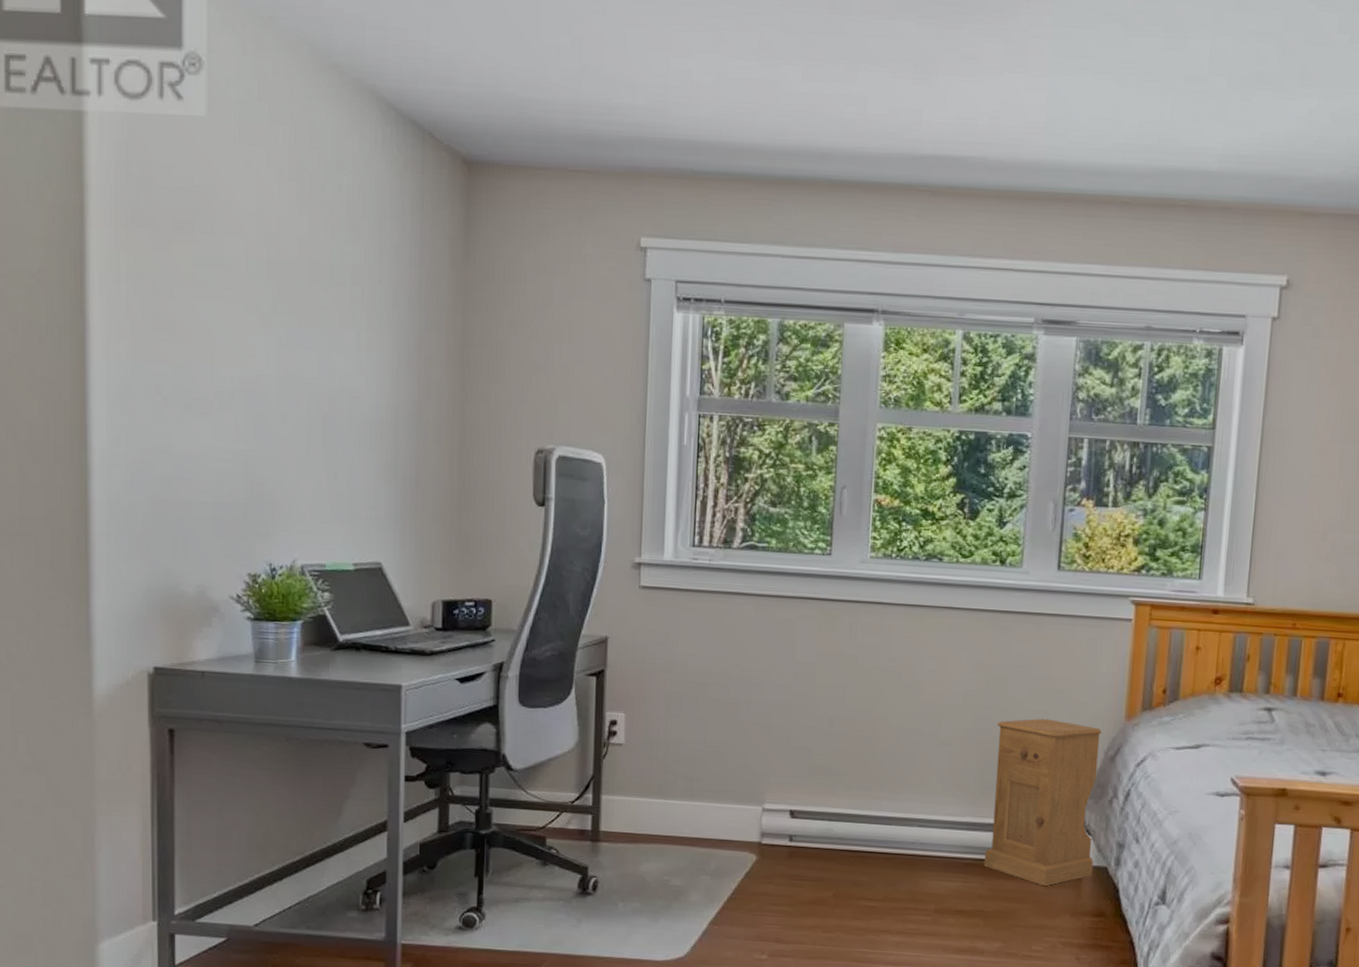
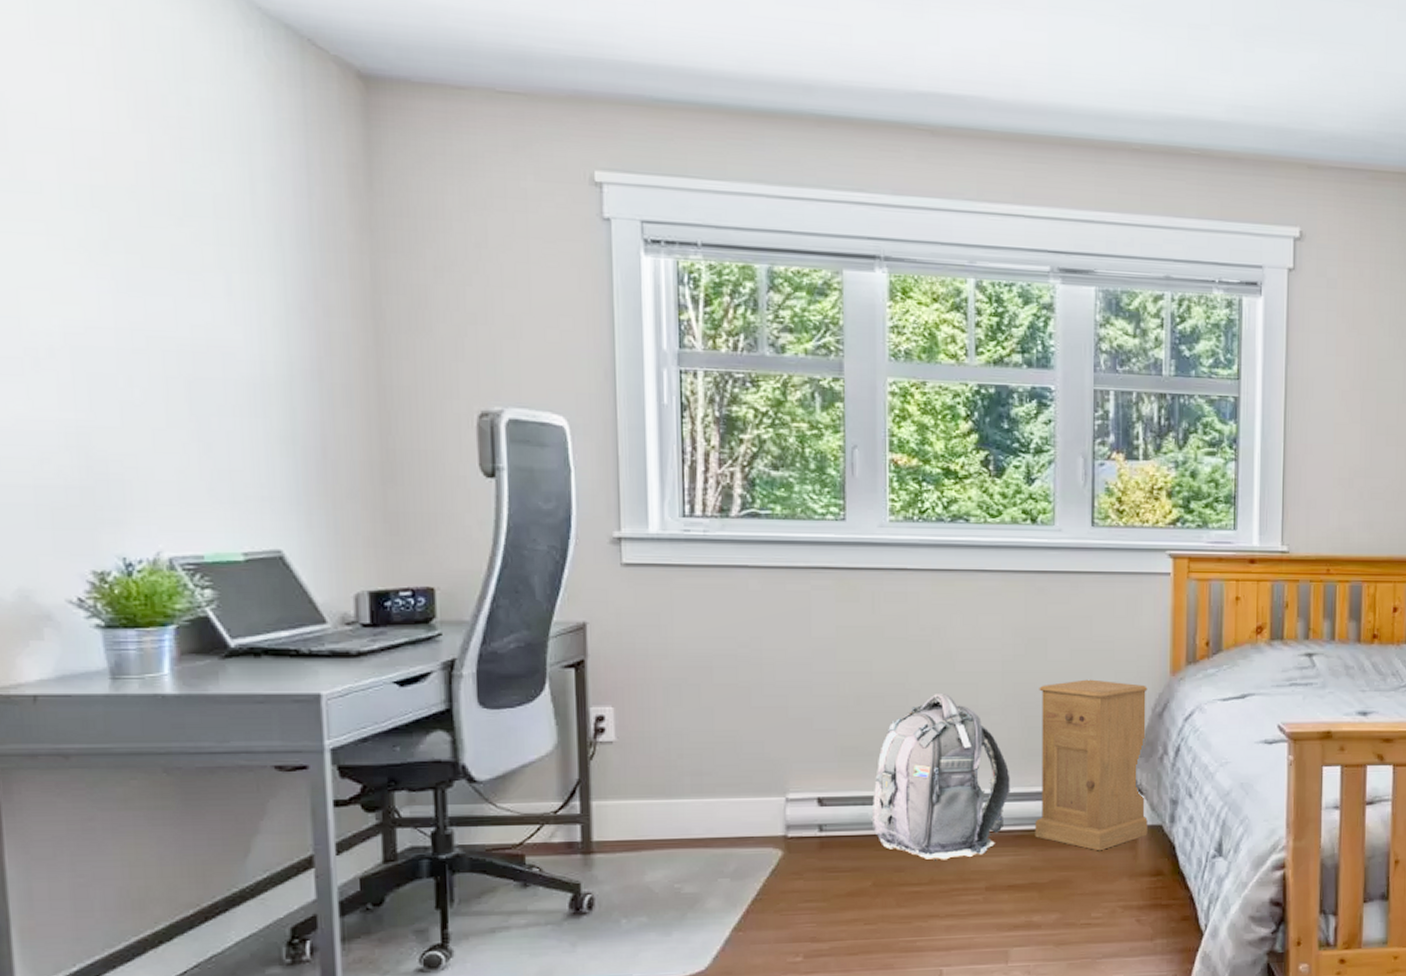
backpack: none [834,722,965,880] -> present [870,694,1010,862]

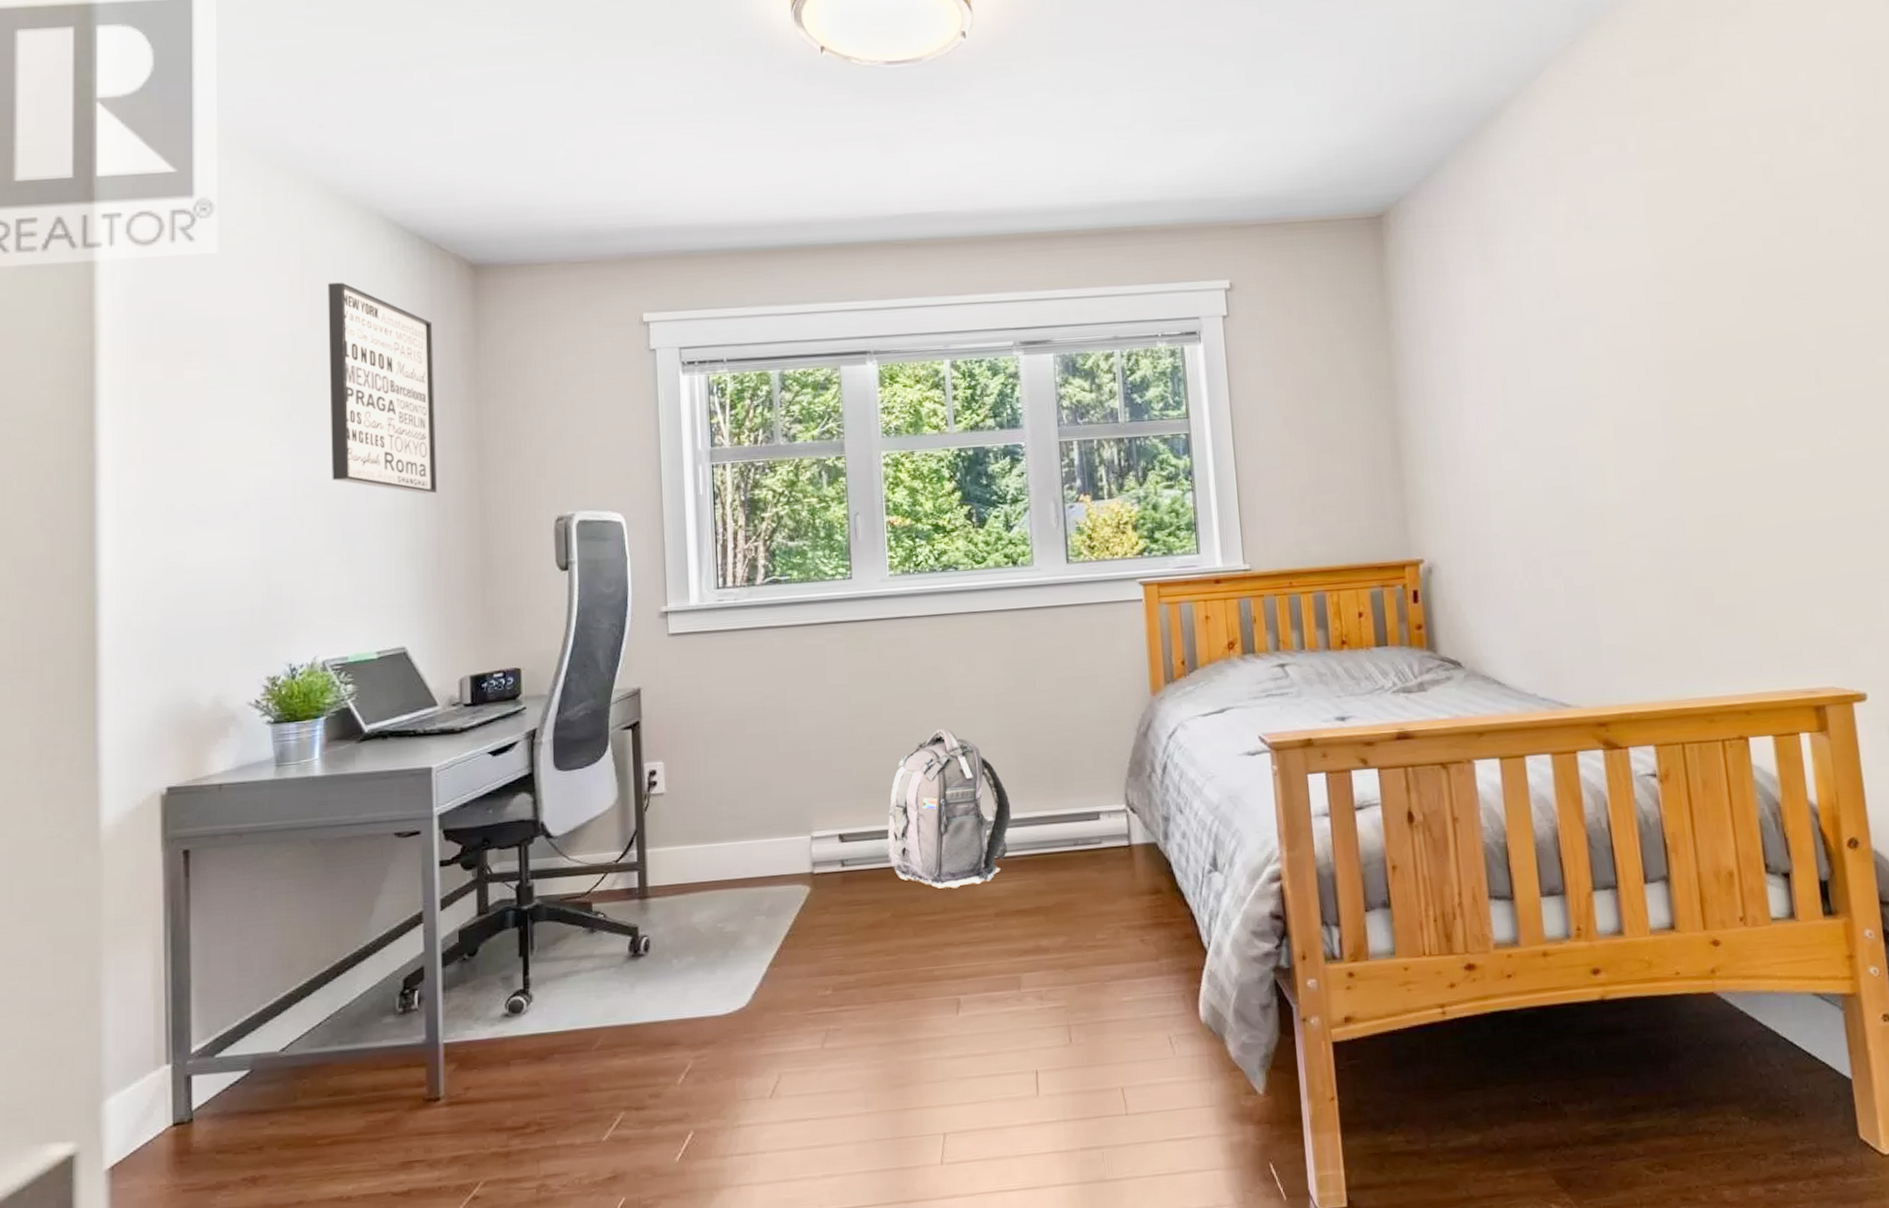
wall art: none [153,69,319,366] -> present [327,282,437,494]
nightstand: present [1034,679,1148,851] -> none [1030,705,1143,872]

